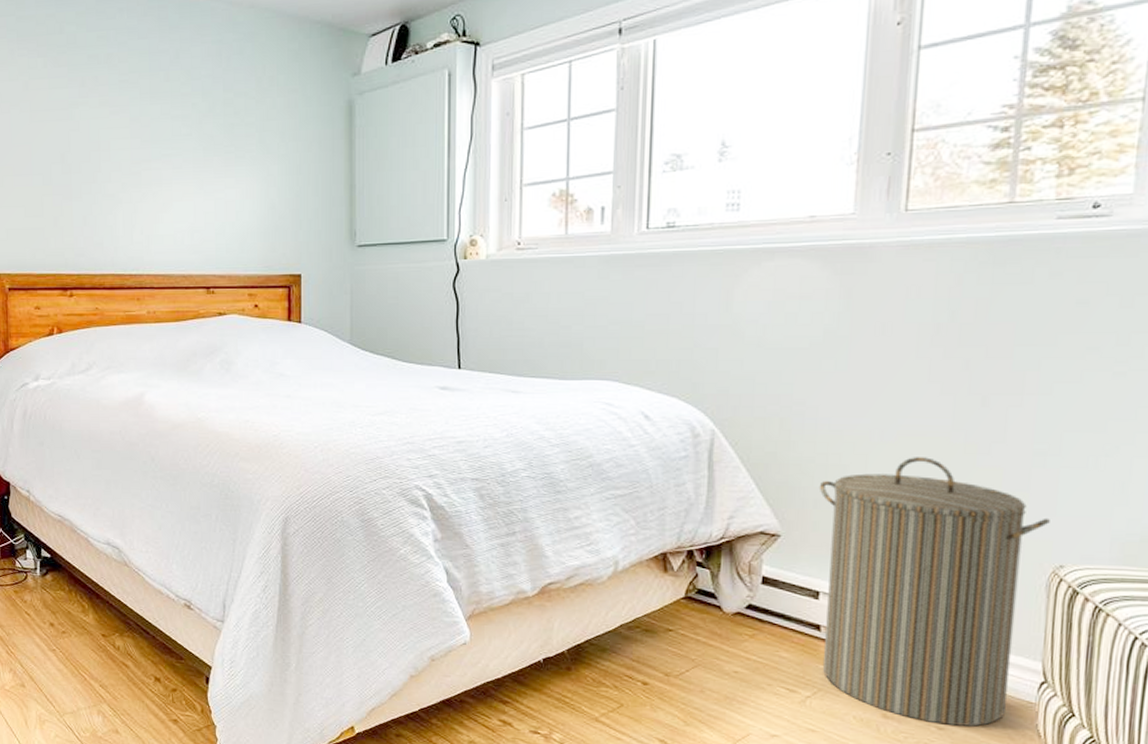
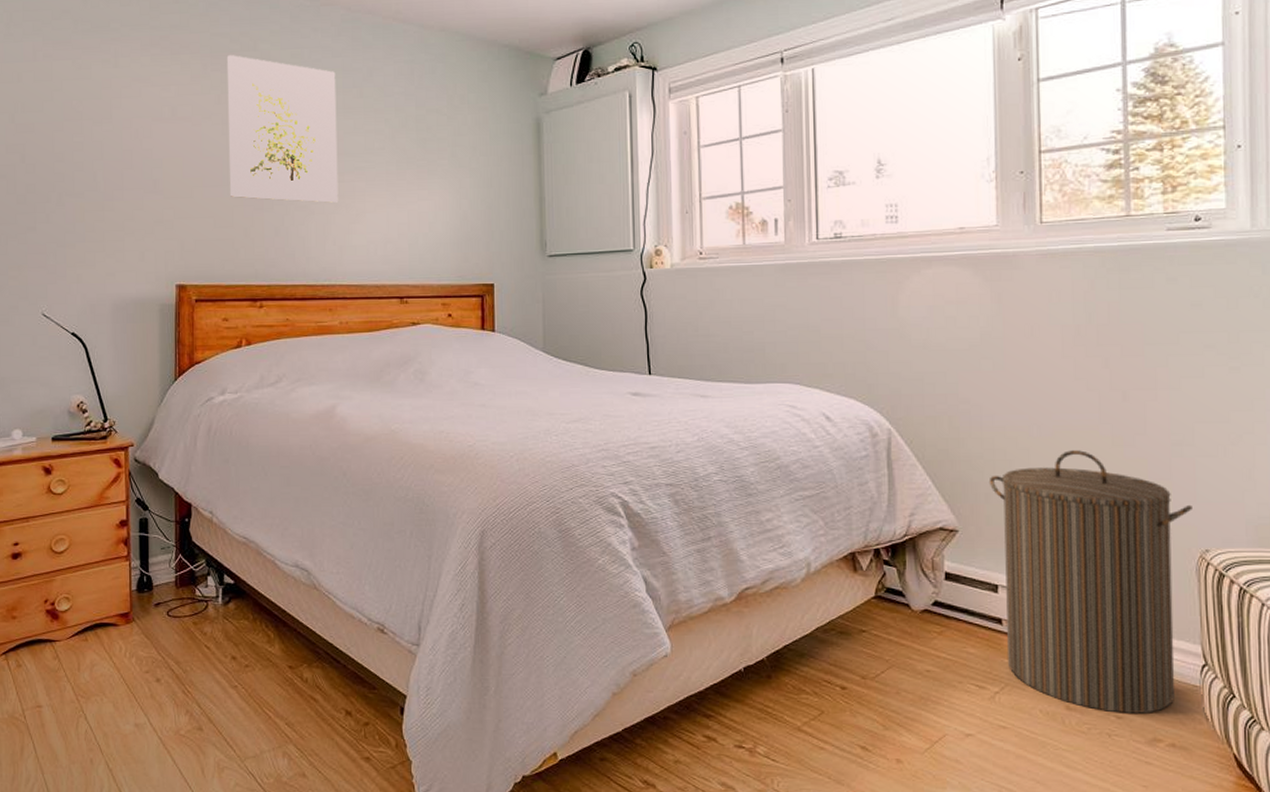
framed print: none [33,39,146,191] -> present [226,55,339,203]

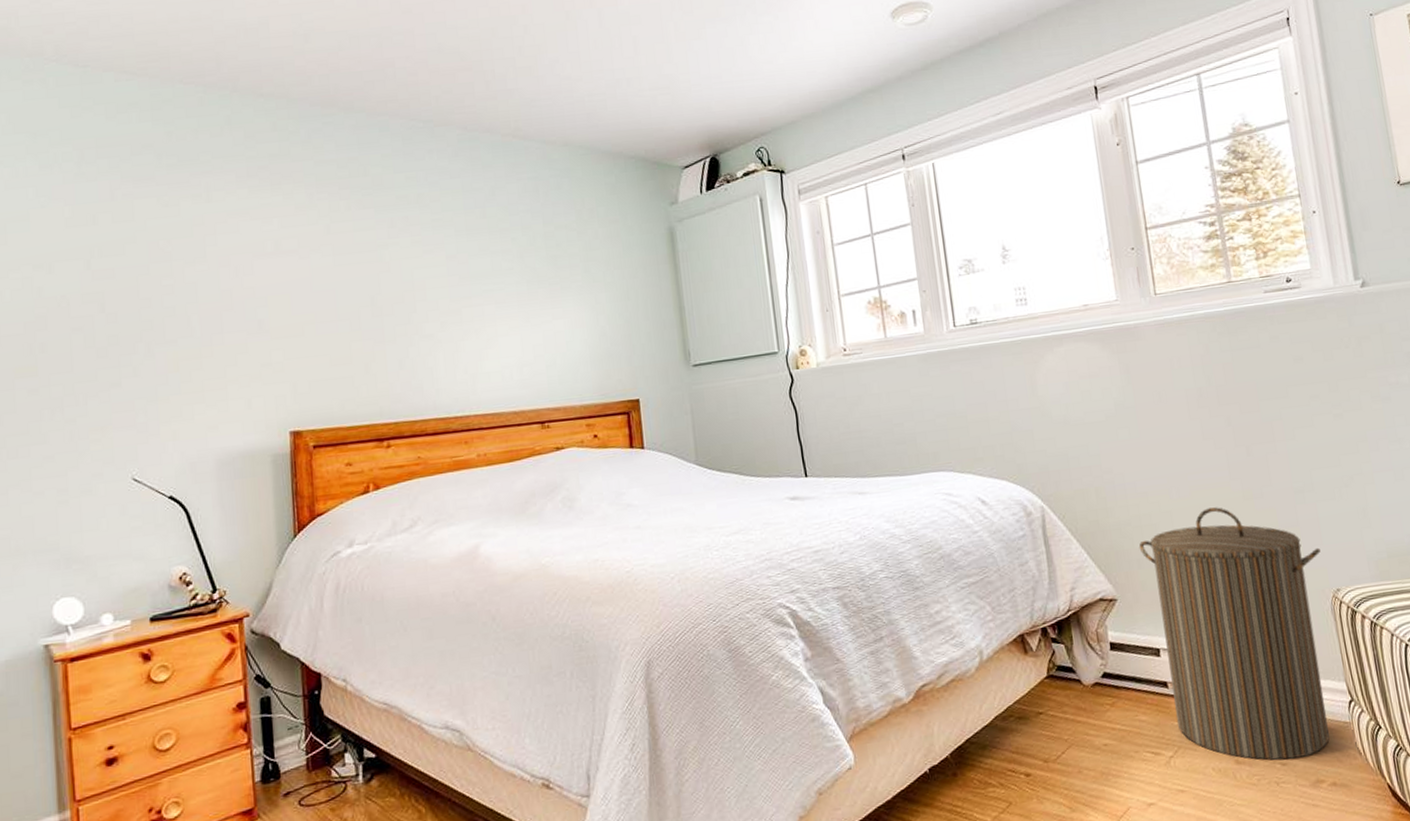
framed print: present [226,55,339,203] -> none [334,182,467,332]

